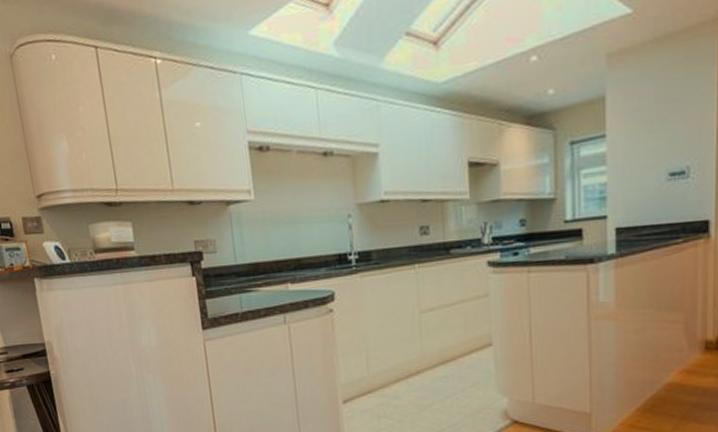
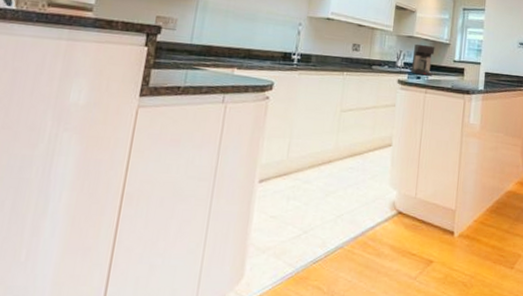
coffee maker: none [502,206,536,251] -> present [411,43,435,77]

